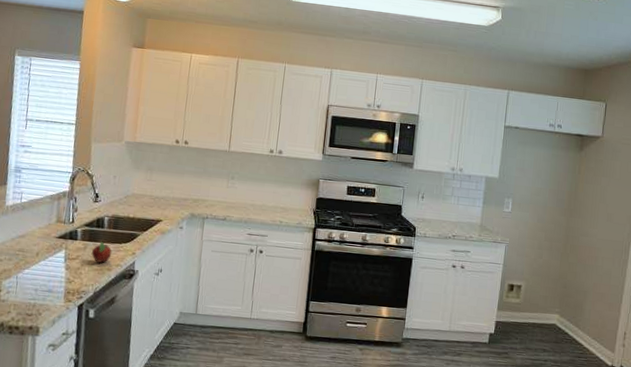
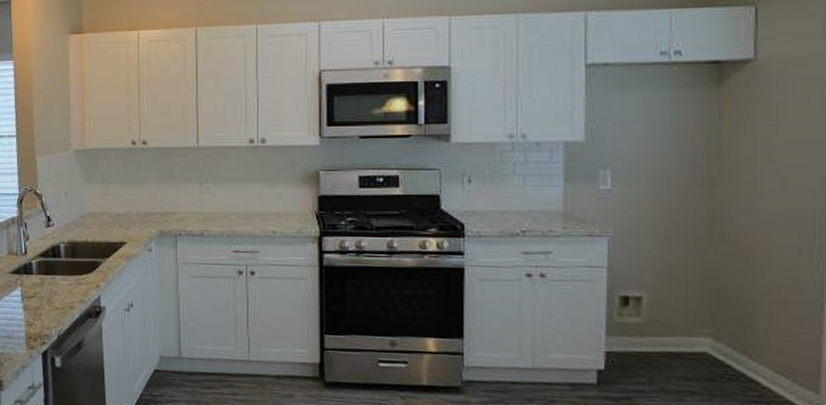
fruit: present [91,240,112,263] -> none [50,272,73,300]

